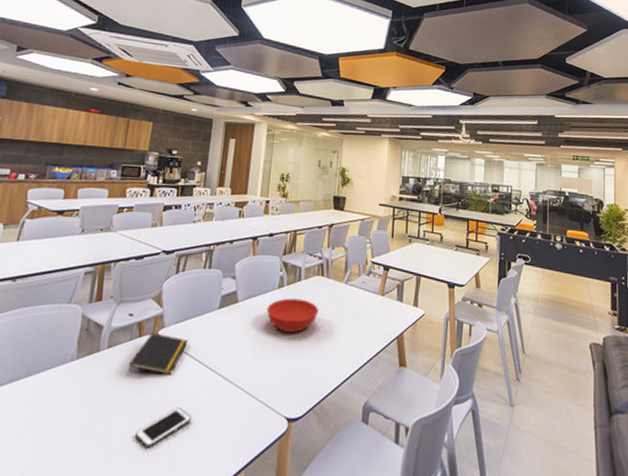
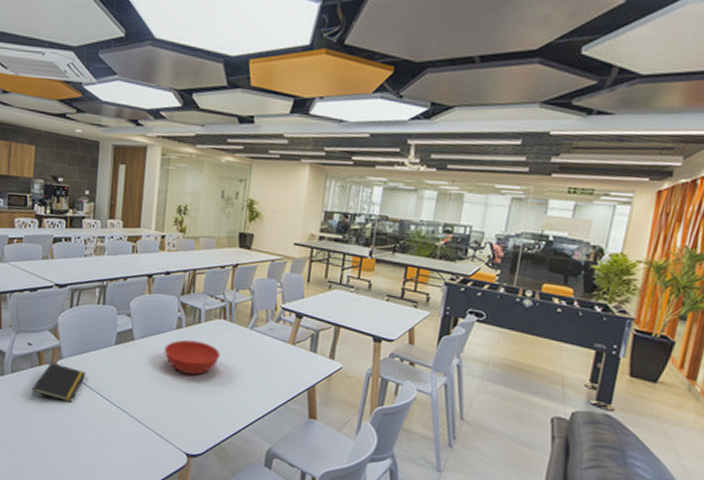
cell phone: present [134,407,192,448] -> none [42,432,94,464]

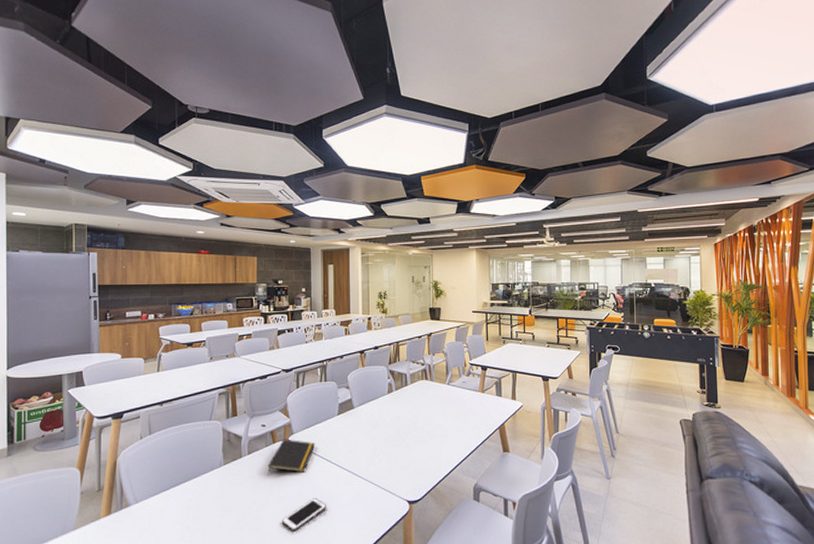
cell phone: none [42,432,94,464] -> present [281,498,327,532]
bowl: present [164,339,221,375] -> none [380,401,427,430]

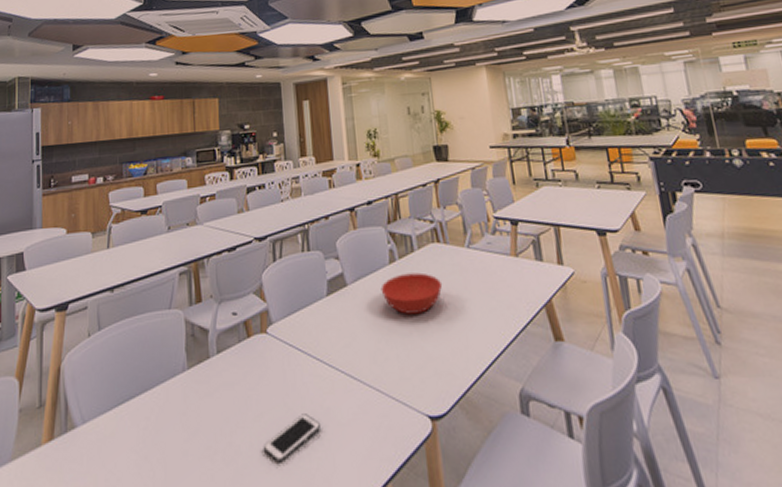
notepad: present [267,439,316,476] -> none [241,331,301,383]
bowl: none [380,401,427,430] -> present [380,272,443,314]

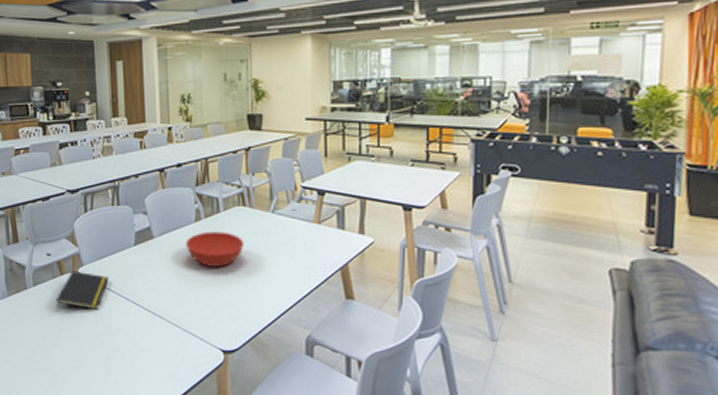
notepad: none [241,331,301,383] -> present [55,270,110,311]
cell phone: present [263,414,322,463] -> none [74,339,126,375]

